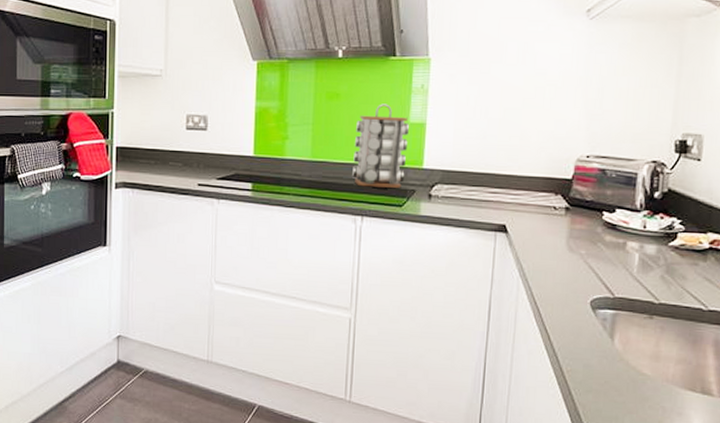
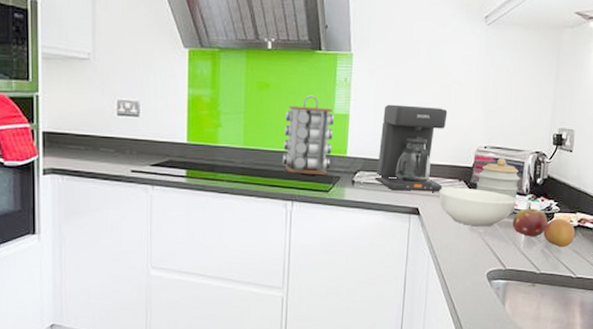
coffee maker: none [454,111,541,207] -> present [374,104,448,192]
bowl: none [530,202,629,248] -> present [439,188,517,227]
jar: none [576,168,632,233] -> present [476,157,520,214]
fruit: none [622,227,669,260] -> present [512,208,548,237]
fruit: none [663,239,706,274] -> present [543,219,575,248]

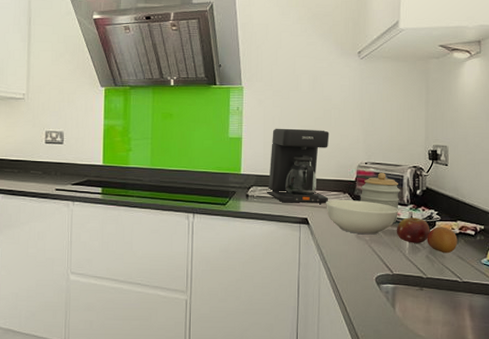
spice rack: present [283,95,335,176] -> none [185,122,229,191]

